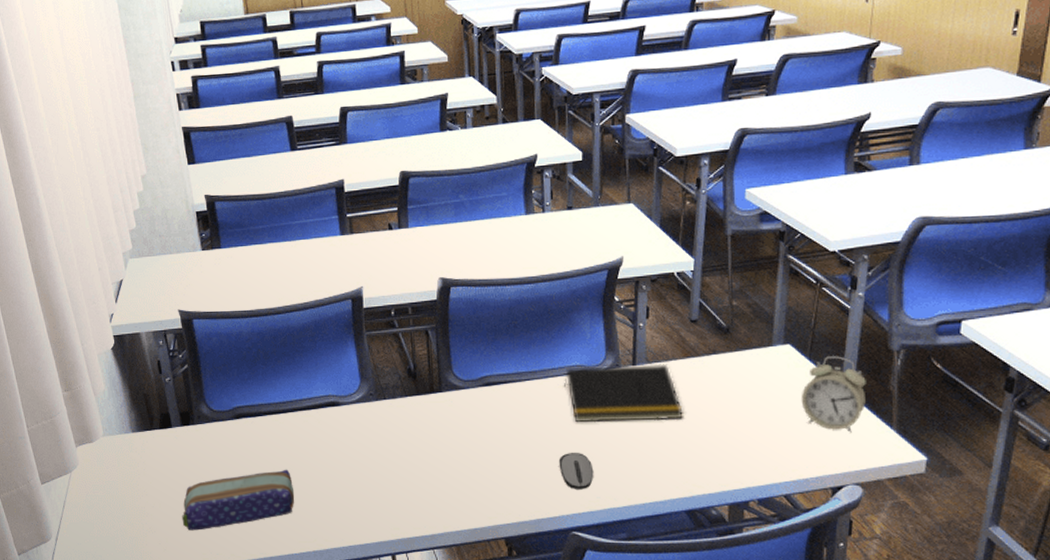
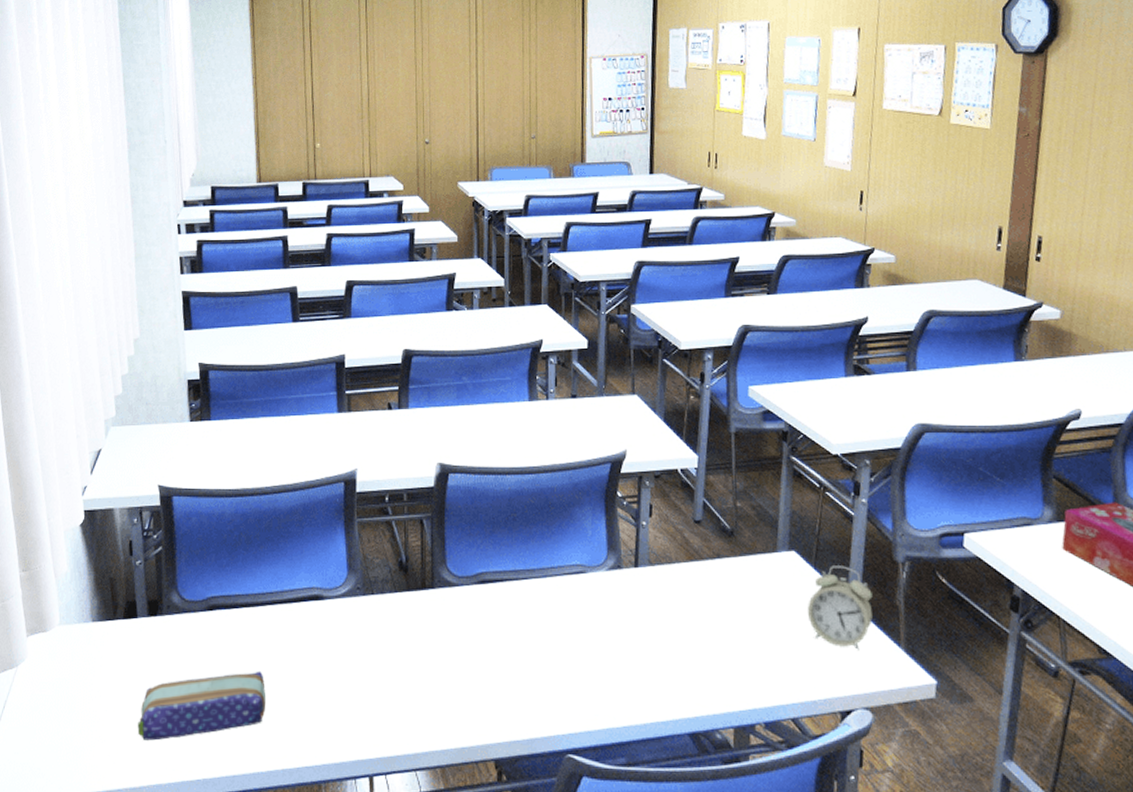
computer mouse: present [558,453,594,489] -> none [555,662,592,705]
notepad: present [564,364,684,423] -> none [563,566,688,630]

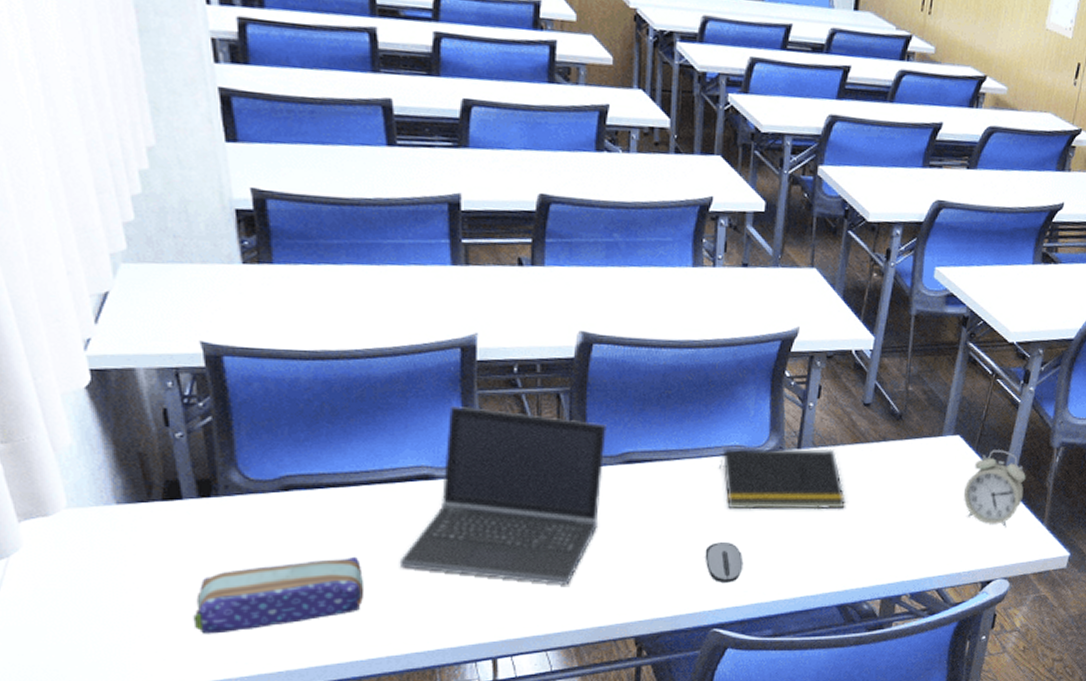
laptop computer: none [294,533,462,703] -> present [399,406,607,585]
computer mouse: none [555,662,592,705] -> present [705,542,744,582]
notepad: none [563,566,688,630] -> present [719,447,847,510]

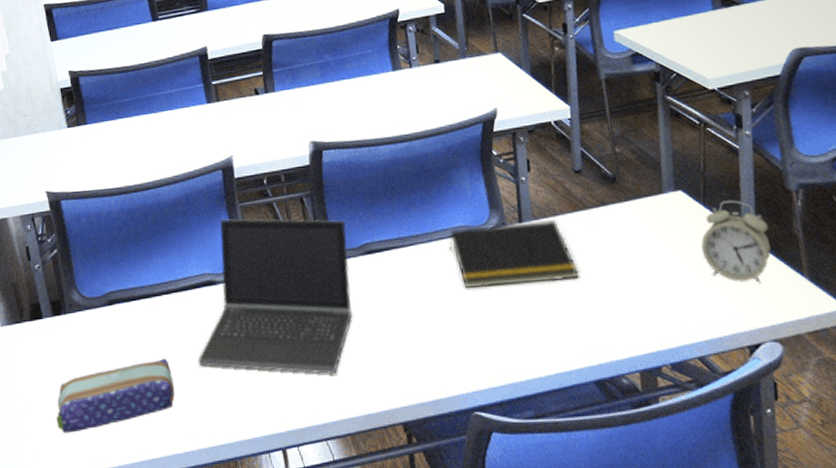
computer mouse: present [705,542,744,582] -> none [452,322,492,363]

